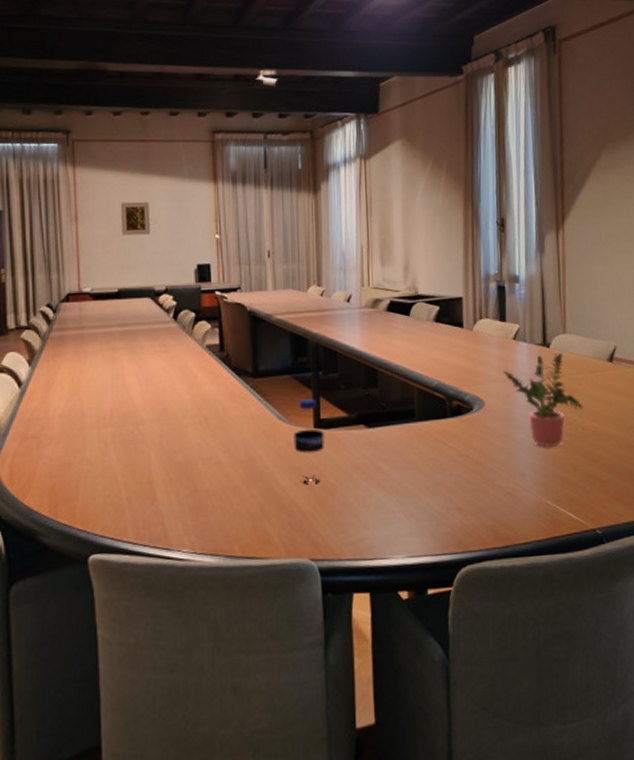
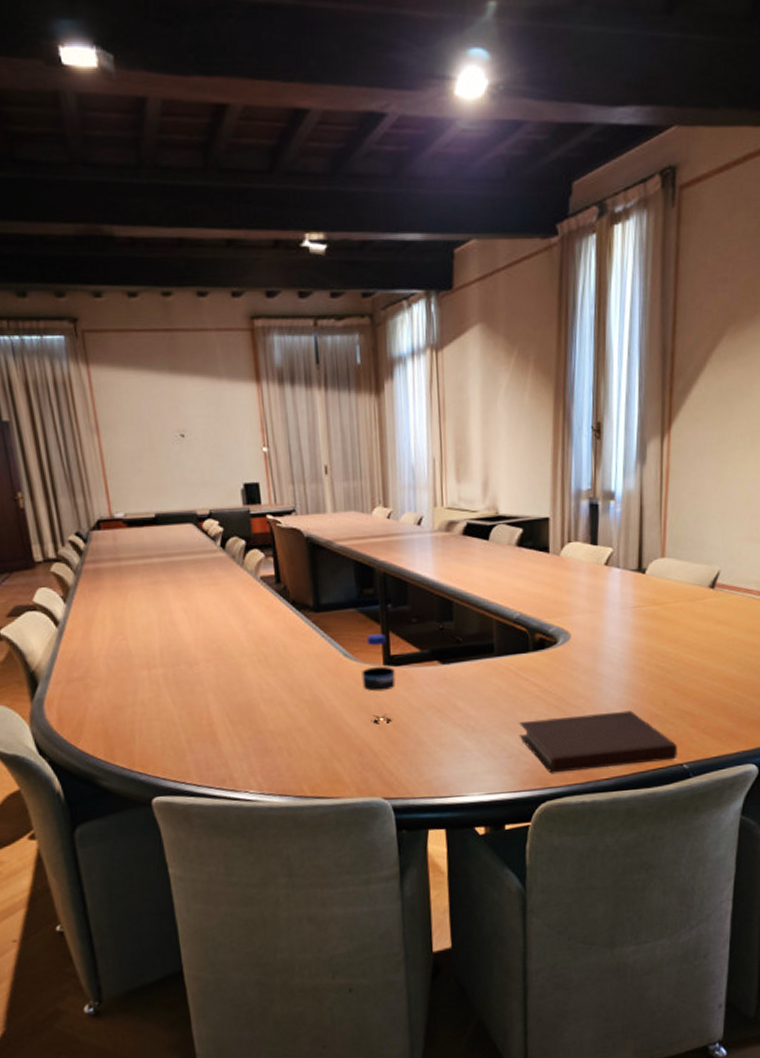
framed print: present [120,201,151,235] -> none [147,407,187,450]
notebook: none [439,475,590,537] -> present [519,710,677,773]
potted plant: present [503,353,583,448] -> none [592,579,679,682]

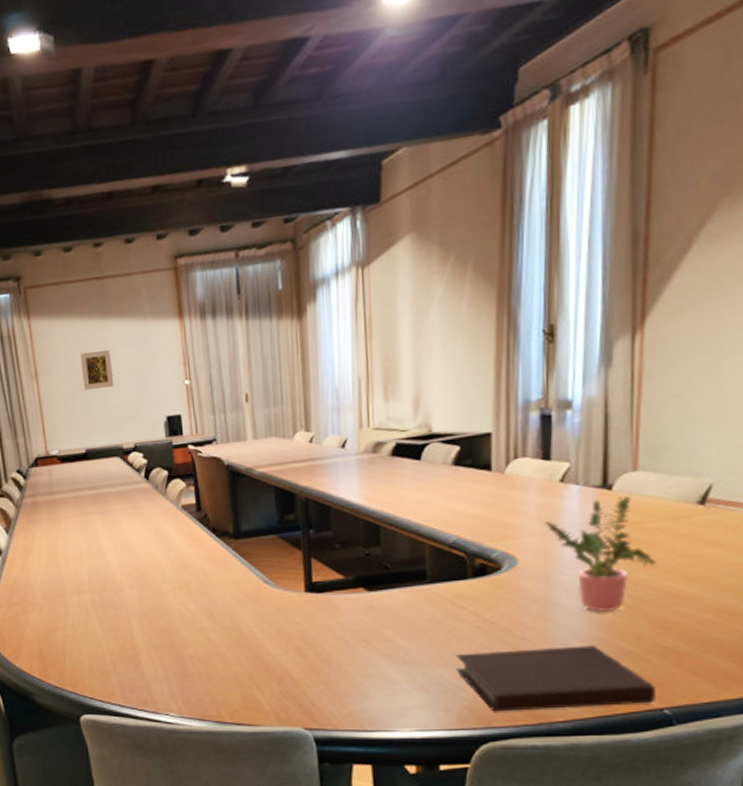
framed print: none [147,407,187,450] -> present [79,349,115,390]
water bottle: present [361,634,396,723] -> none [282,560,318,651]
potted plant: none [592,579,679,682] -> present [544,496,656,613]

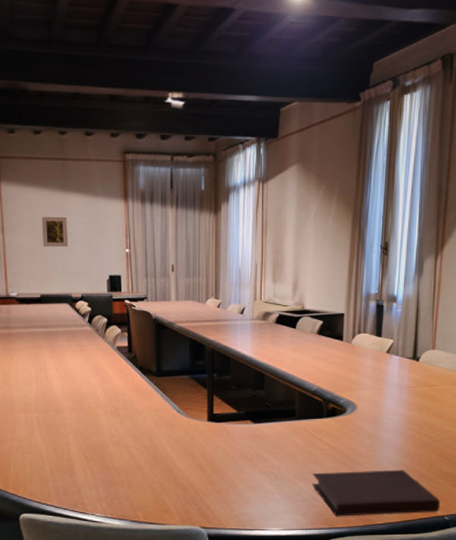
potted plant: present [544,496,656,613] -> none [375,366,444,447]

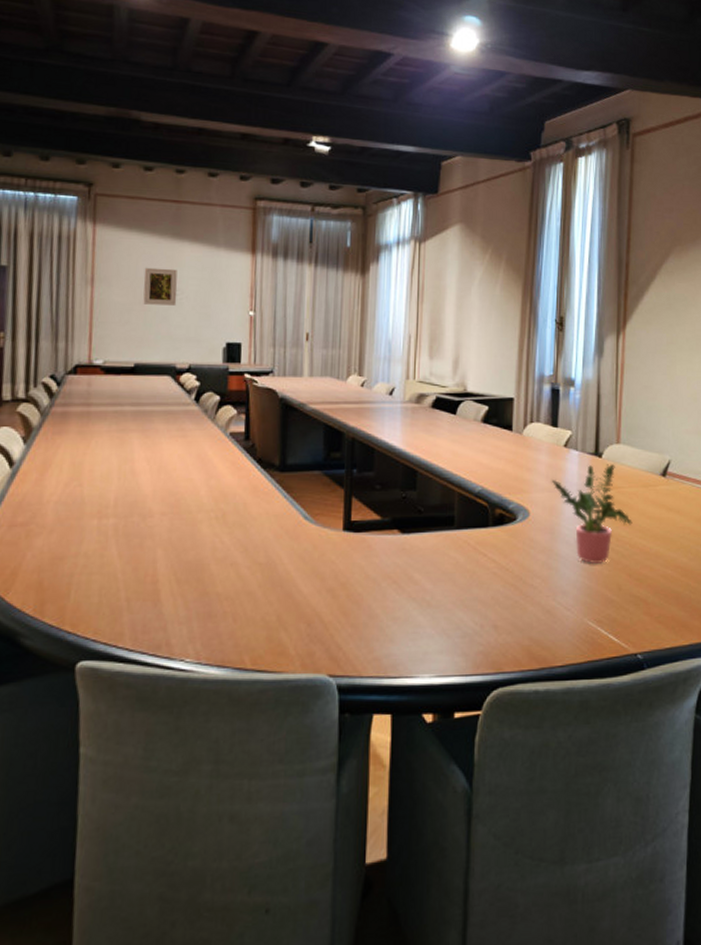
notebook: present [313,469,440,516] -> none [475,593,631,657]
potted plant: none [375,366,444,447] -> present [551,464,633,565]

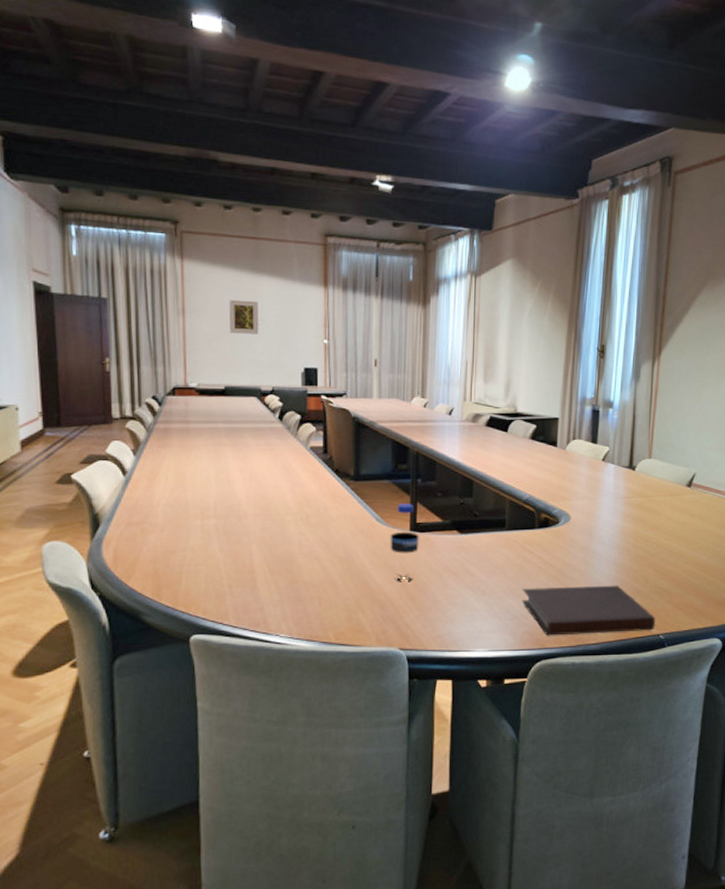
water bottle: none [319,498,354,591] -> present [390,504,419,581]
notebook: none [475,593,631,657] -> present [522,585,655,636]
potted plant: present [551,464,633,565] -> none [590,476,660,561]

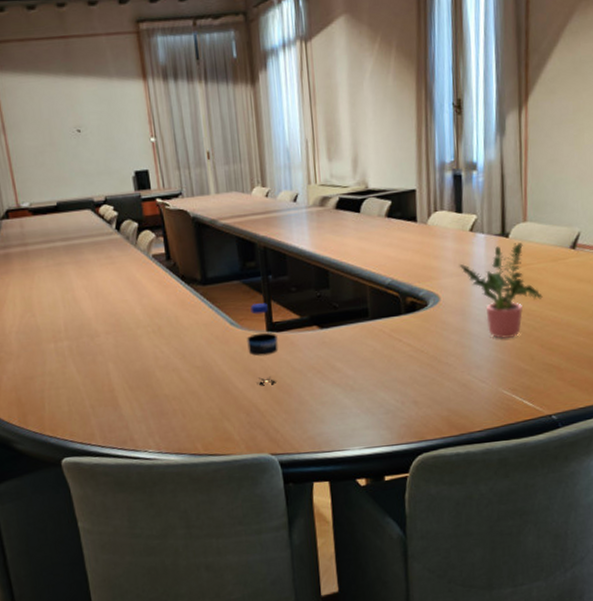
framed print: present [228,299,259,334] -> none [47,106,83,145]
notebook: present [522,585,655,636] -> none [394,366,546,427]
potted plant: none [590,476,660,561] -> present [459,242,543,339]

